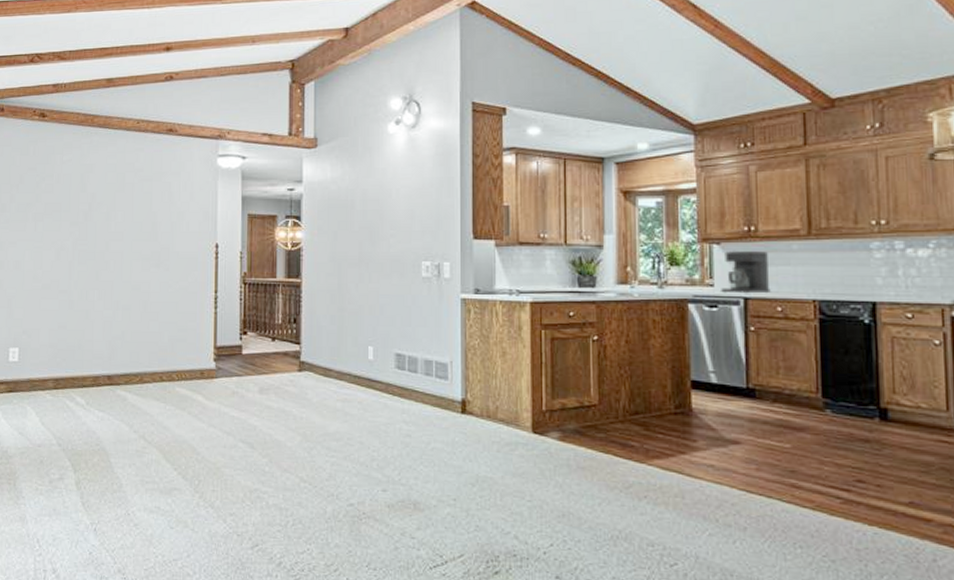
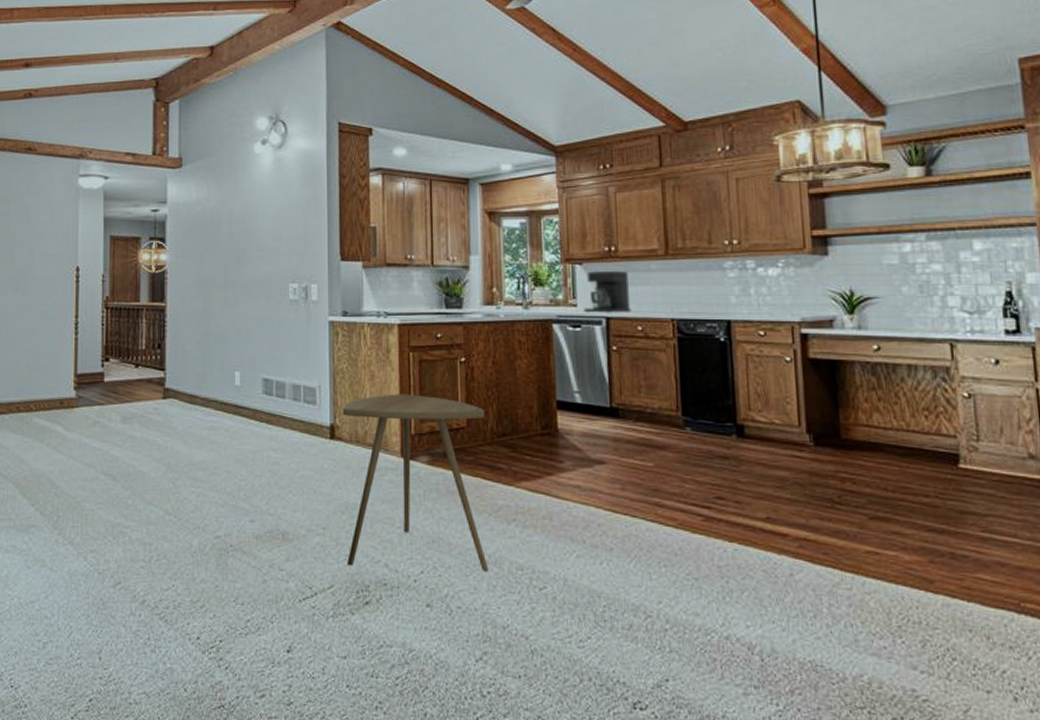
side table: none [474,370,618,546] -> present [342,394,488,571]

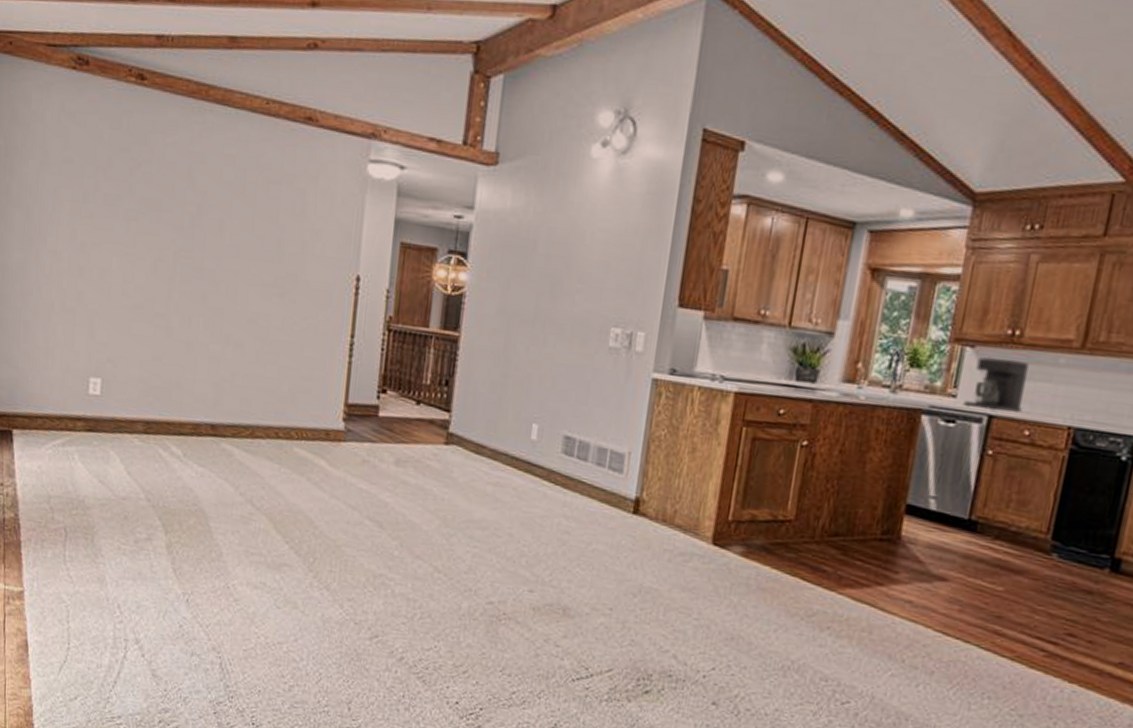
side table: present [342,394,488,571] -> none [631,471,819,677]

